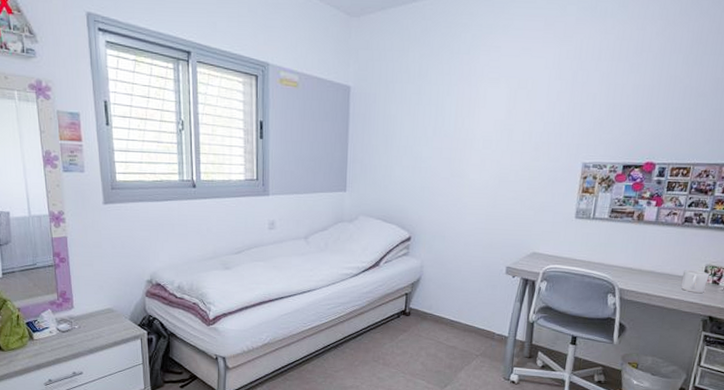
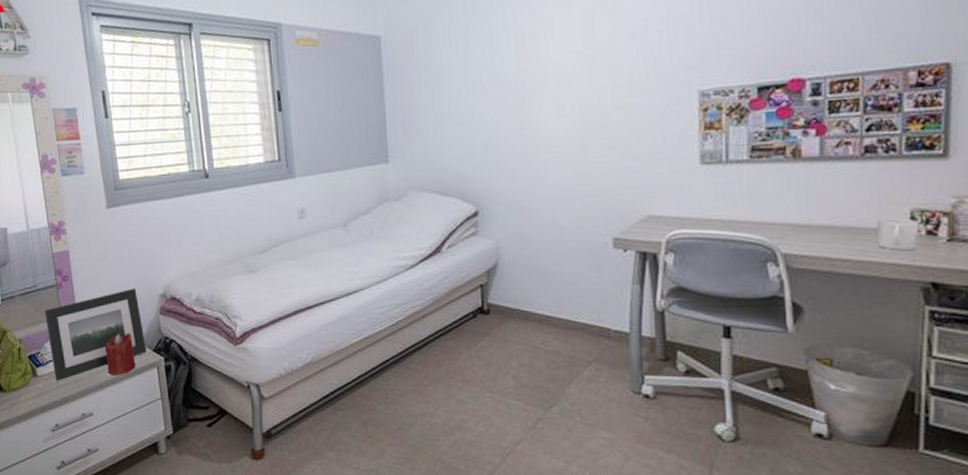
picture frame: none [42,273,133,345] -> present [44,288,147,381]
candle: none [95,310,122,344] -> present [104,334,136,377]

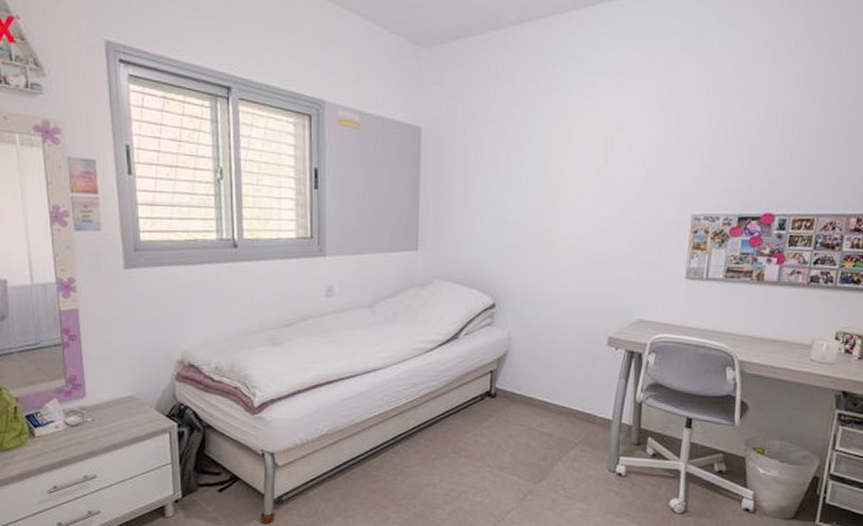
picture frame: present [44,288,147,381] -> none [47,352,159,443]
candle: present [104,334,136,377] -> none [113,398,147,440]

